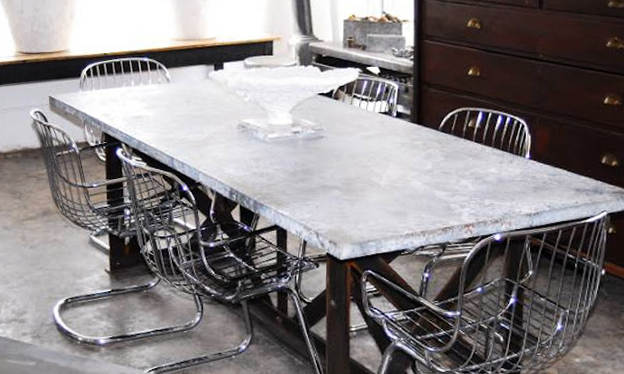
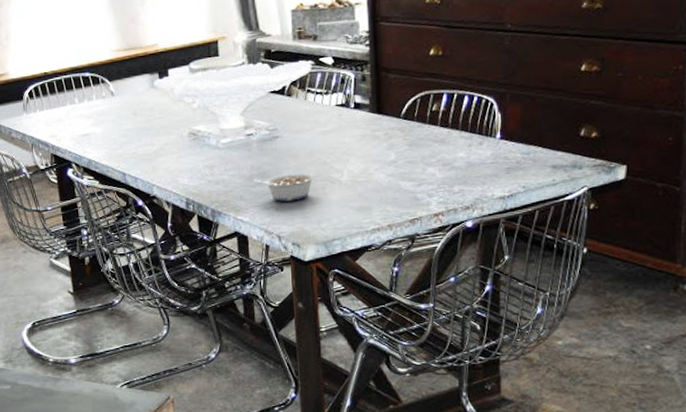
legume: none [297,174,355,200] -> present [254,173,315,202]

